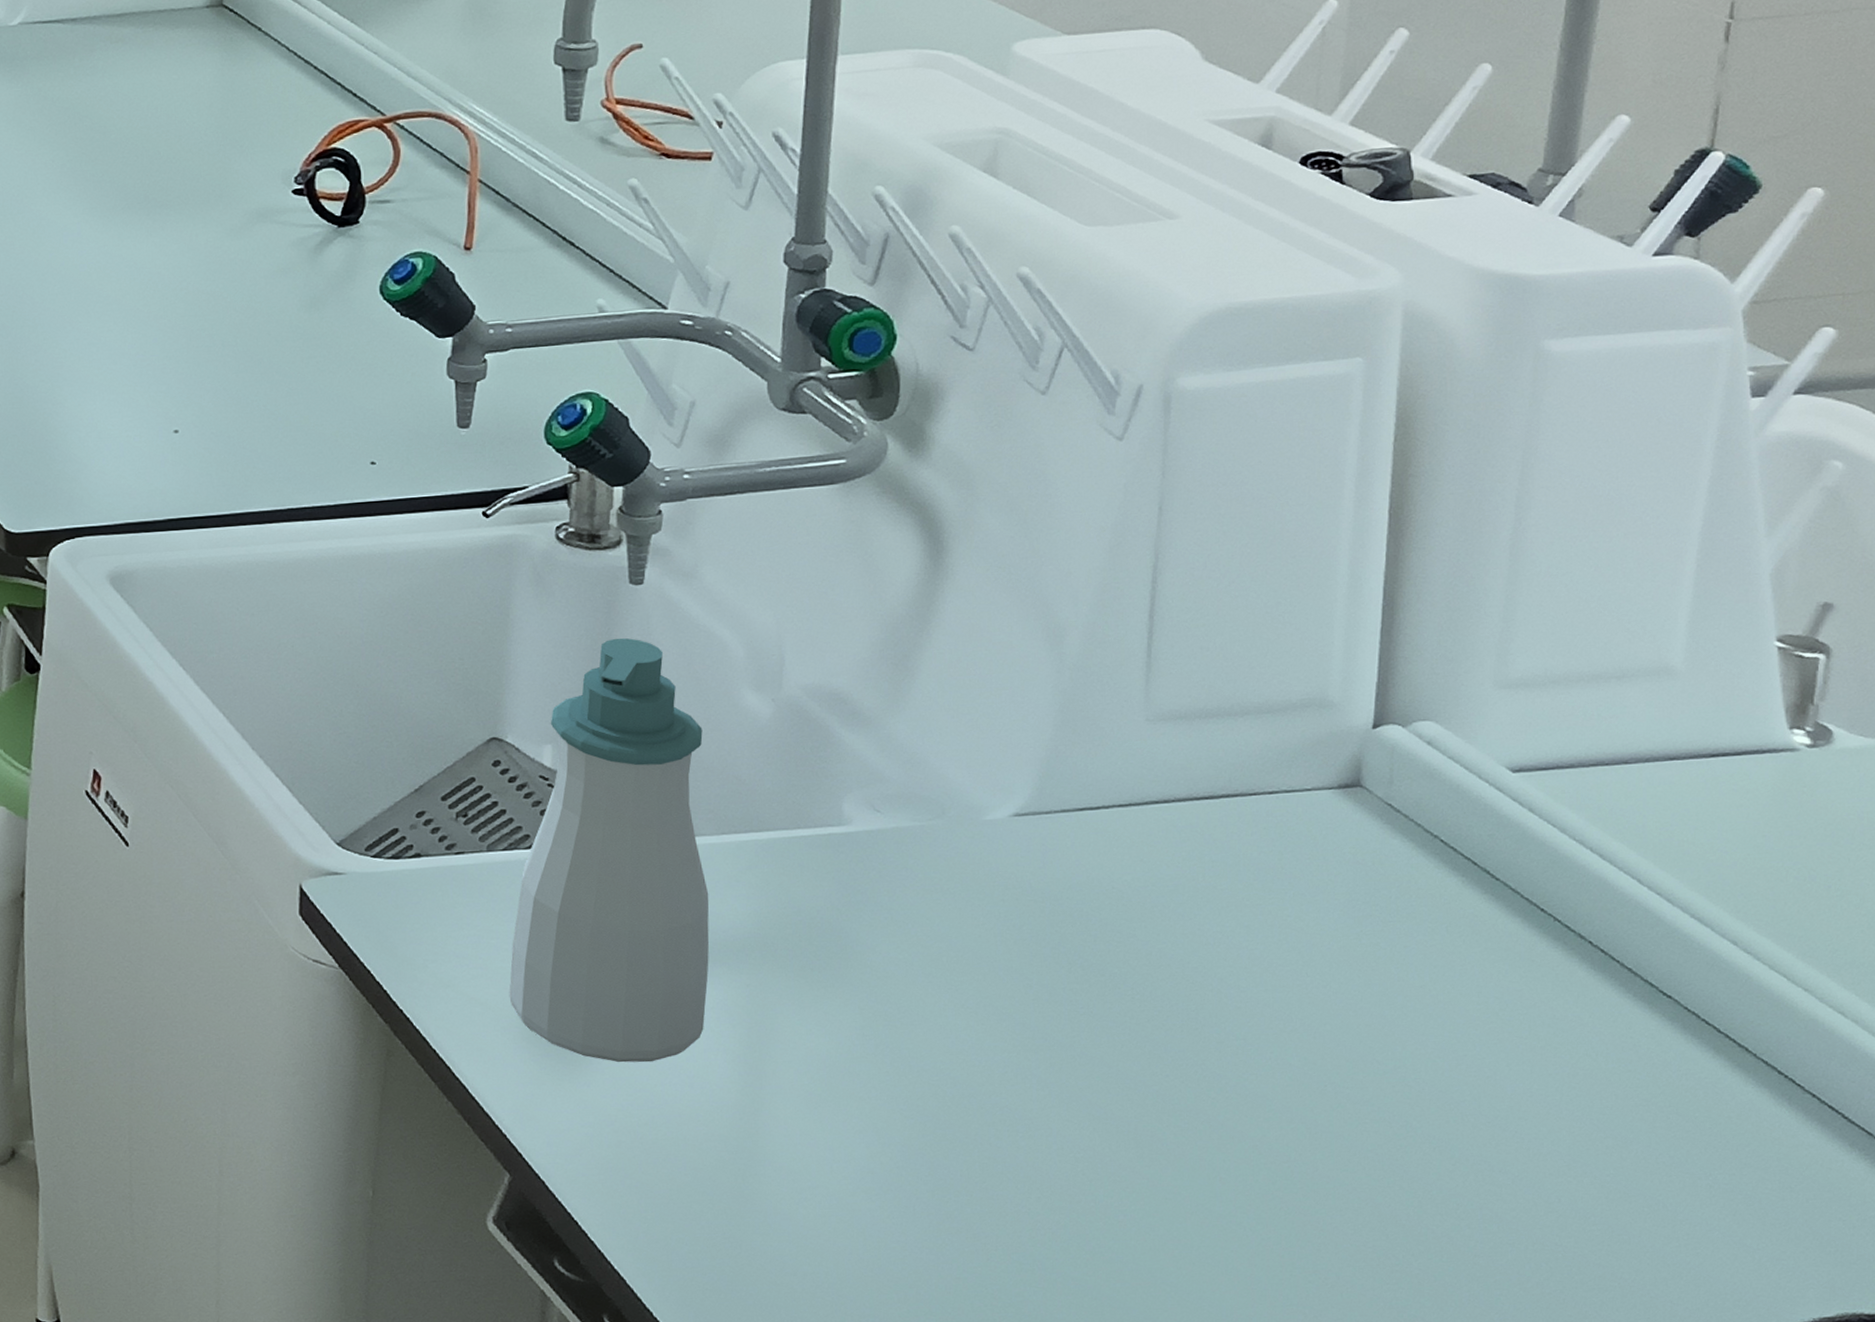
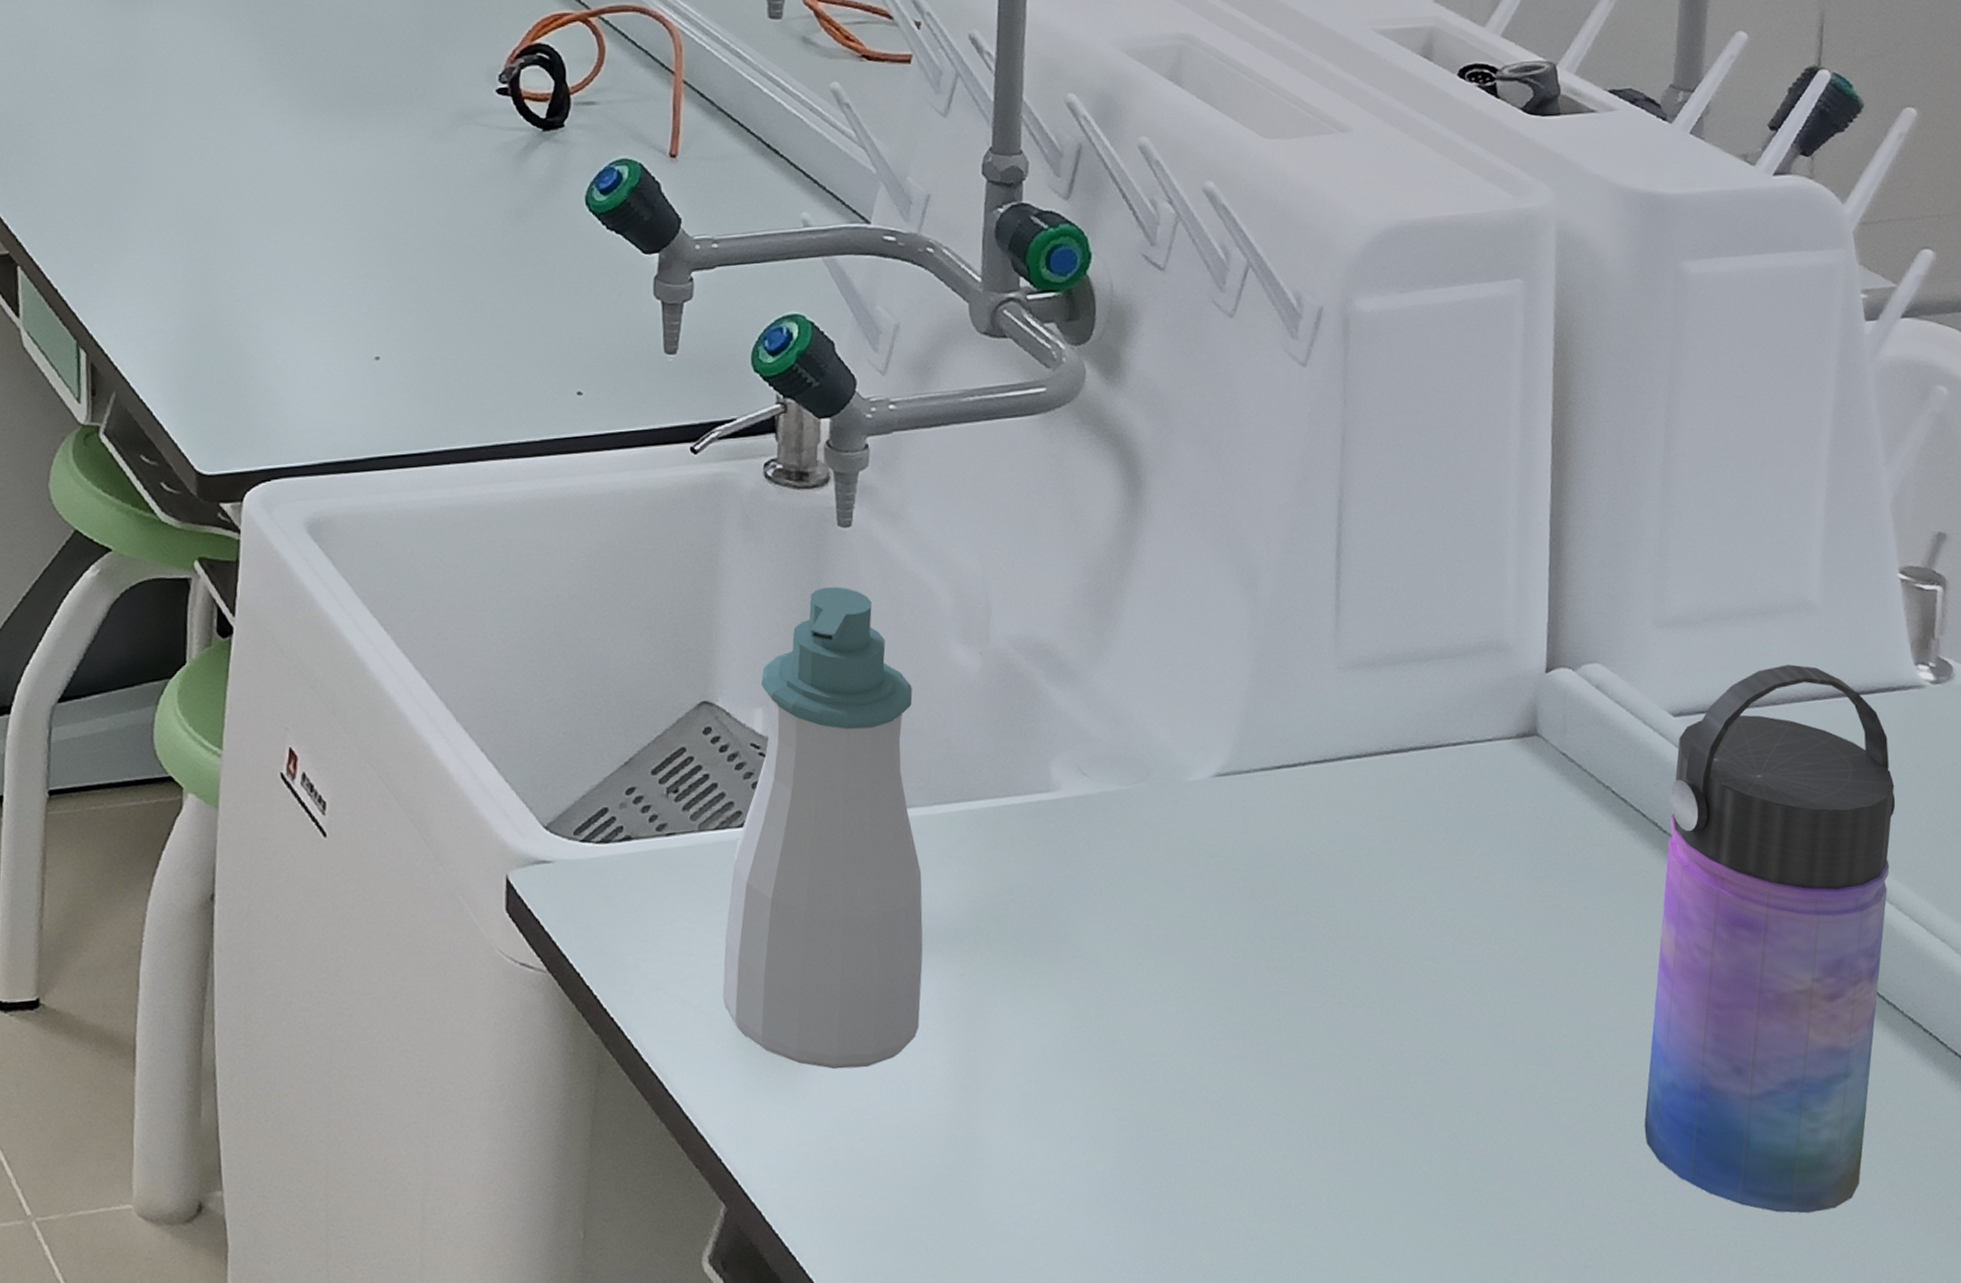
water bottle: none [1461,726,1759,1235] -> present [1644,664,1896,1214]

